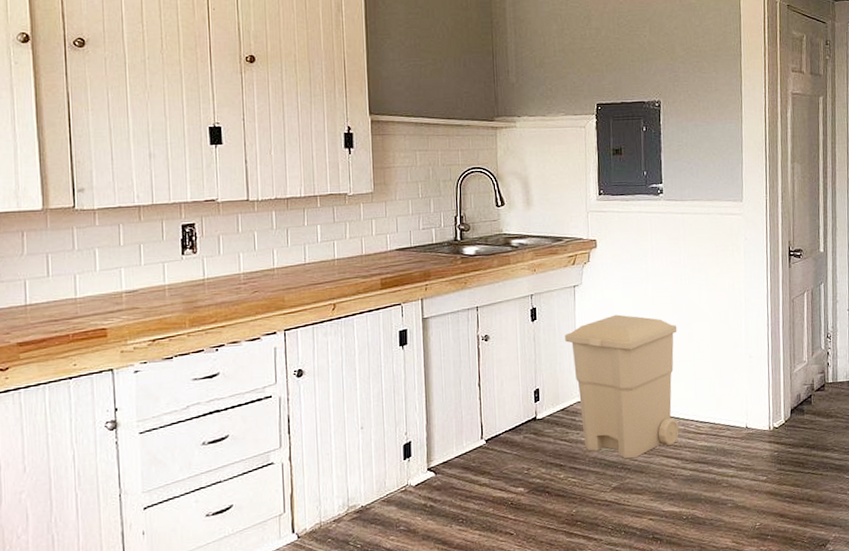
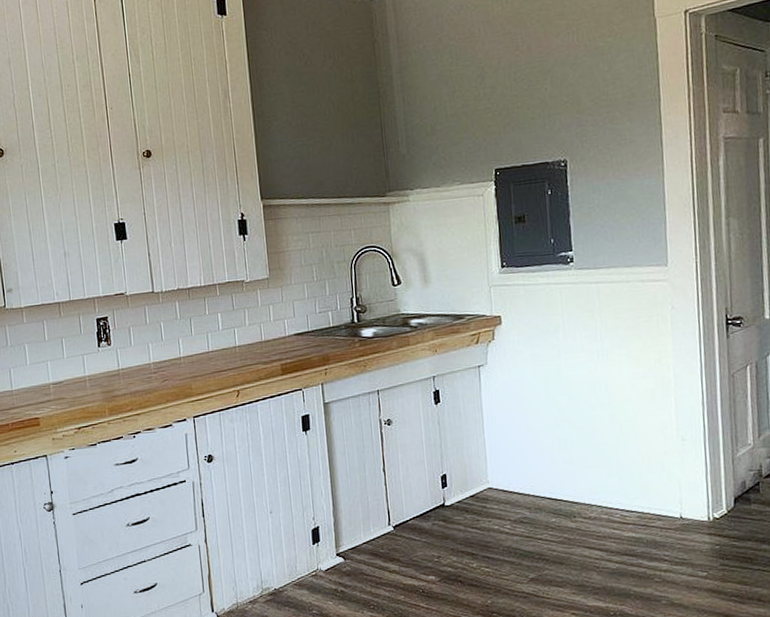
recycling bin: present [565,314,679,459] -> none [471,395,602,549]

